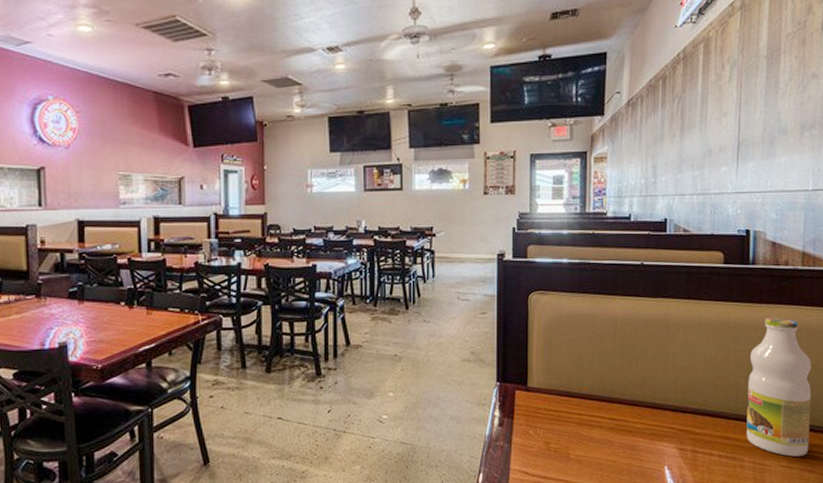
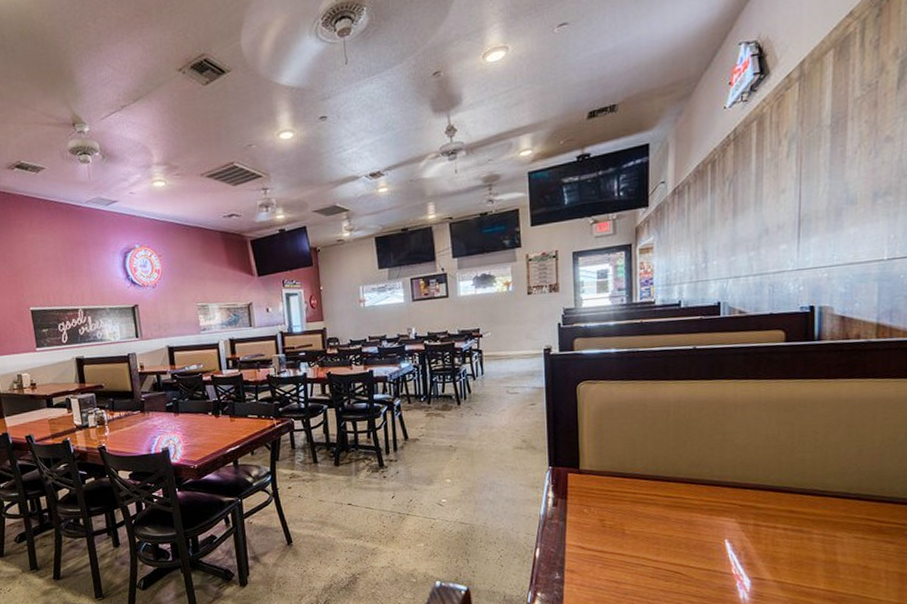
bottle: present [746,317,812,457] -> none [814,391,889,528]

